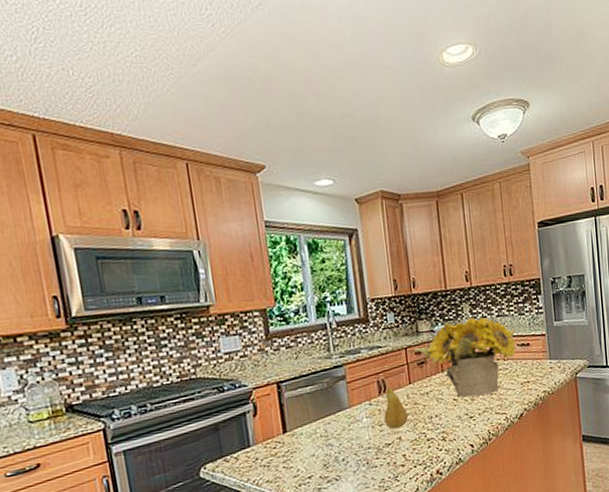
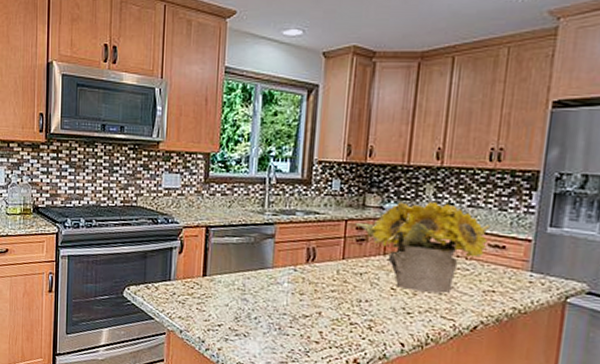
fruit: present [384,387,408,429] -> none [306,257,334,303]

